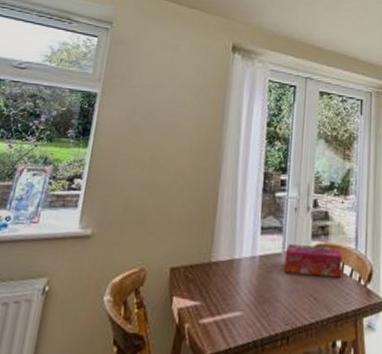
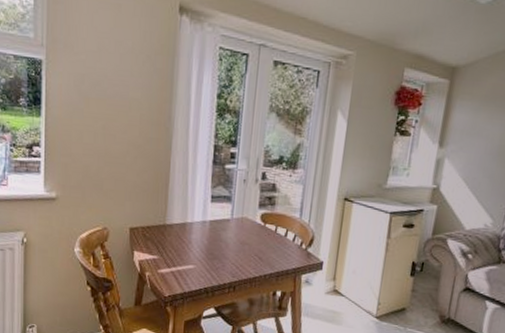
tissue box: present [283,244,343,278] -> none [232,212,287,242]

